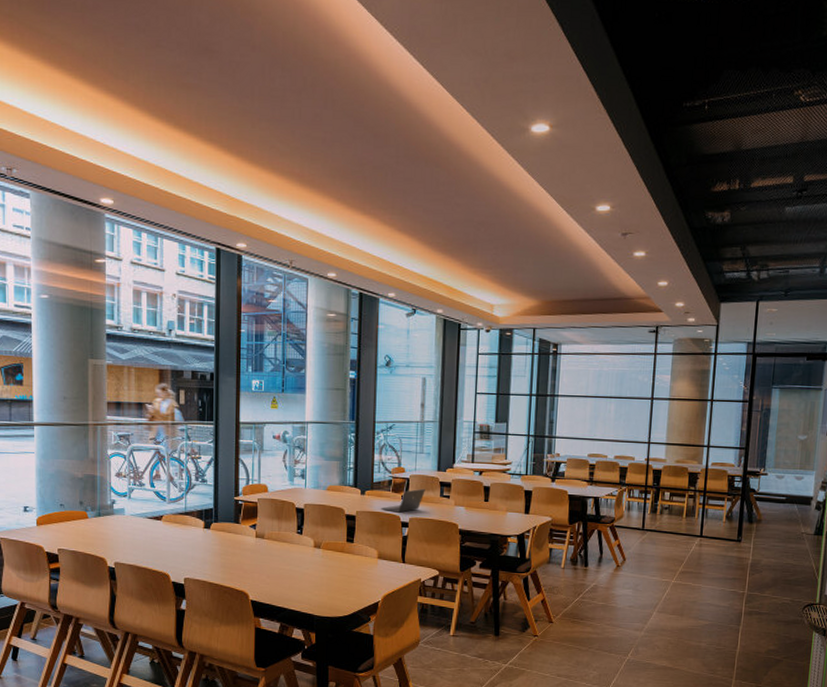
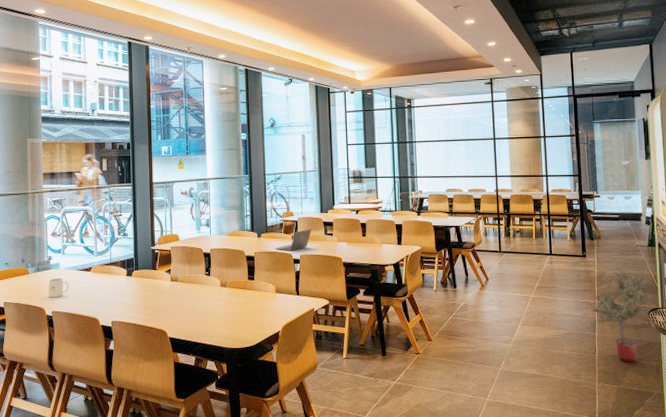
mug: none [110,525,135,548] -> present [47,278,69,298]
potted tree: none [739,554,809,660] -> present [591,266,651,362]

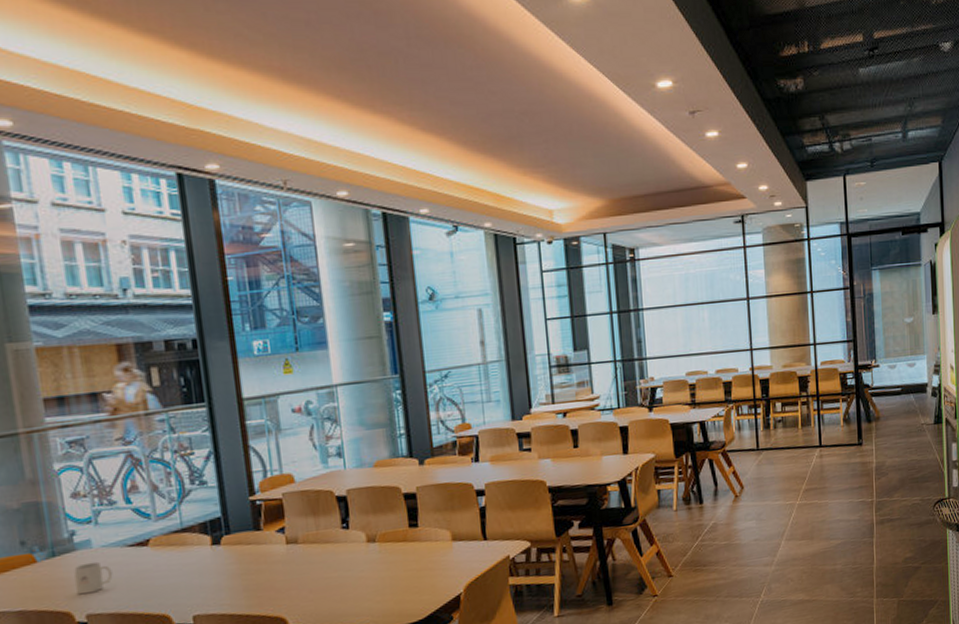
laptop: present [275,228,312,251] -> none [447,444,500,480]
potted tree: present [591,266,651,362] -> none [868,452,937,569]

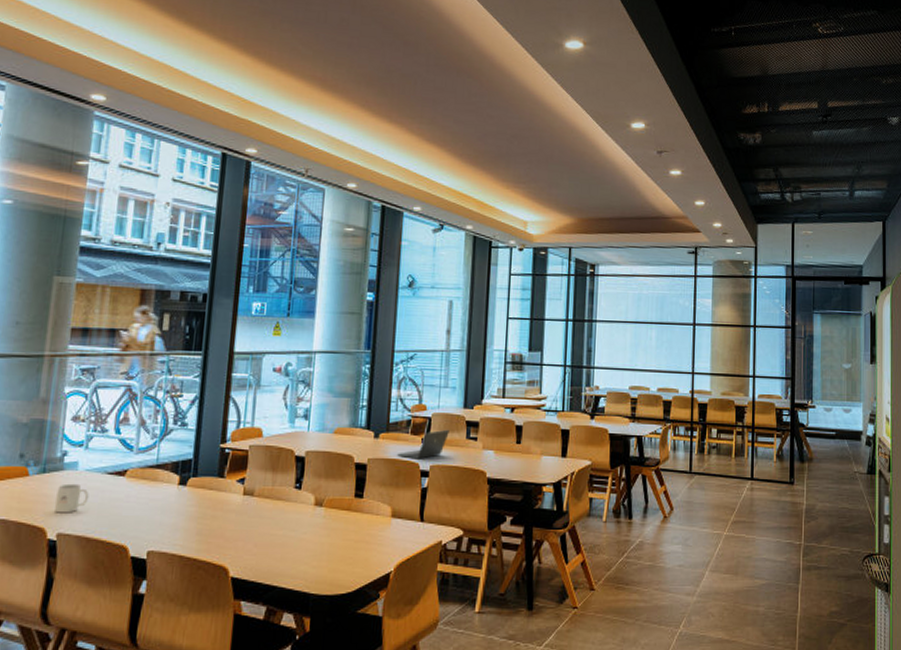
laptop: none [447,444,500,480] -> present [397,429,449,459]

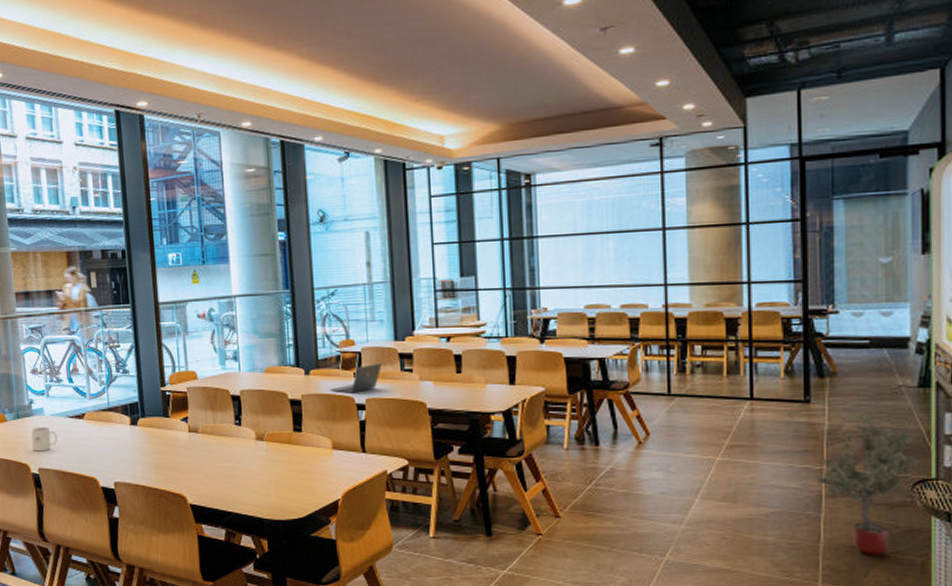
potted tree: none [796,497,867,624] -> present [815,416,919,556]

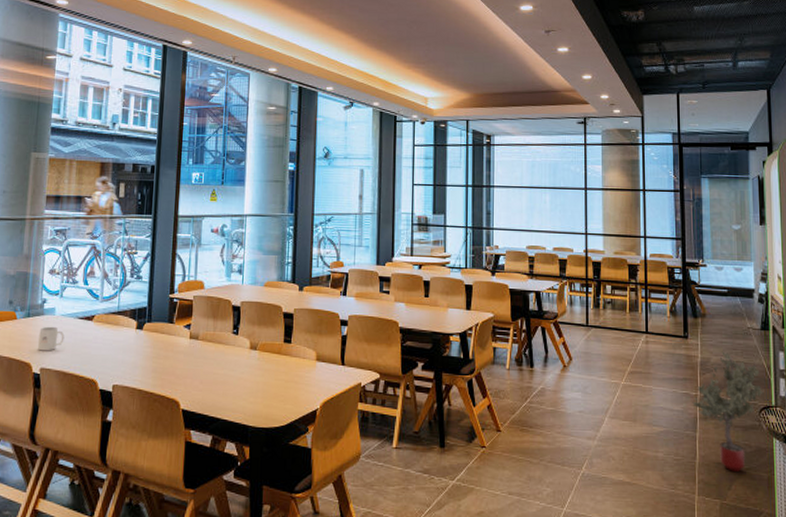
laptop: present [330,362,382,393] -> none [319,283,365,310]

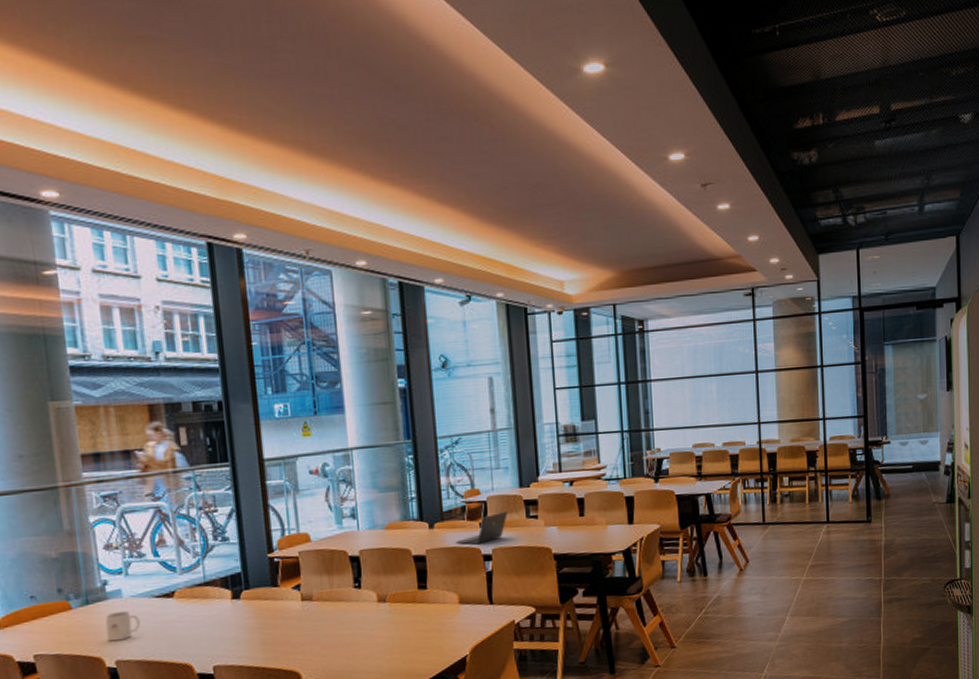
laptop: none [319,283,365,310] -> present [456,510,508,545]
potted tree: present [692,351,763,472] -> none [876,531,948,650]

